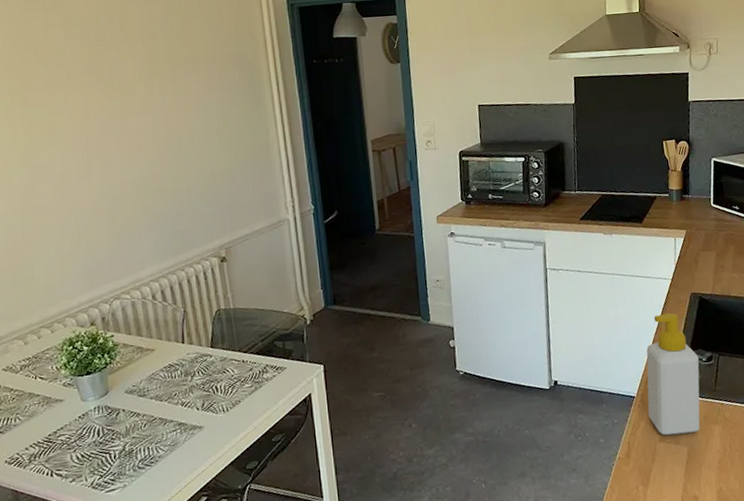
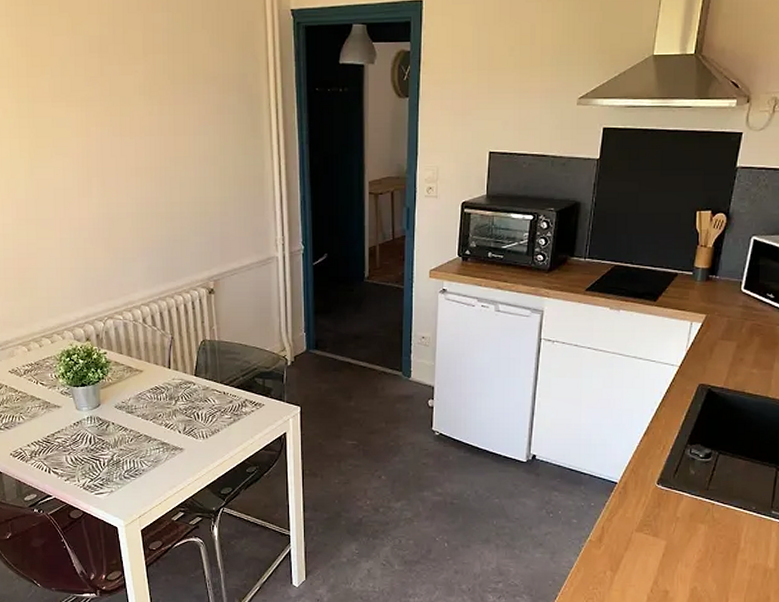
soap bottle: present [646,312,700,436] -> none [629,401,695,528]

